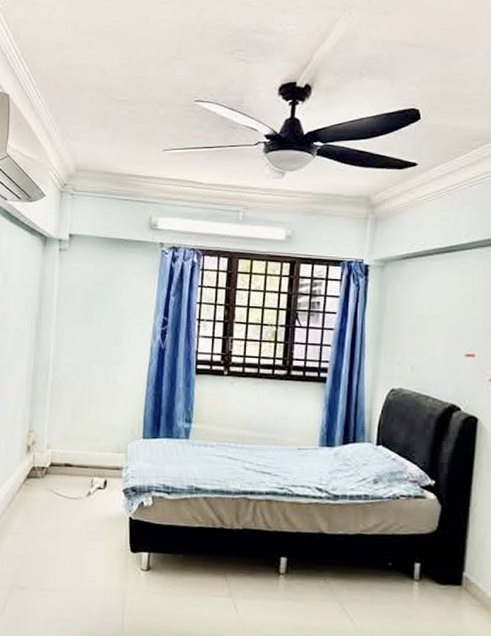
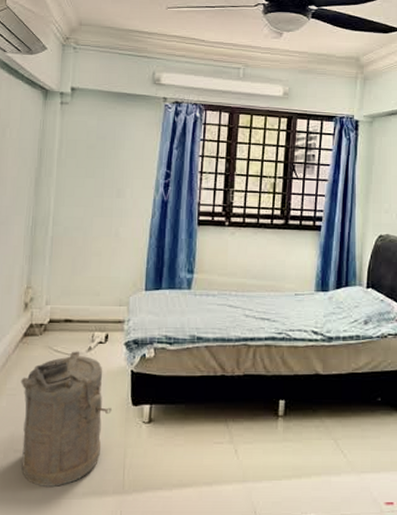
laundry hamper: none [24,495,111,625] -> present [21,351,112,487]

